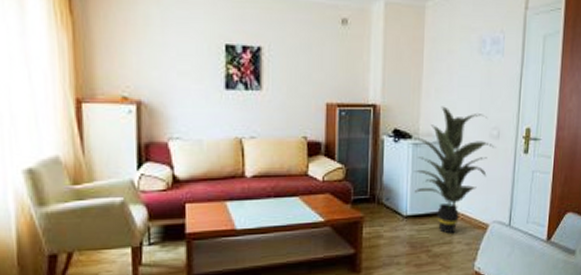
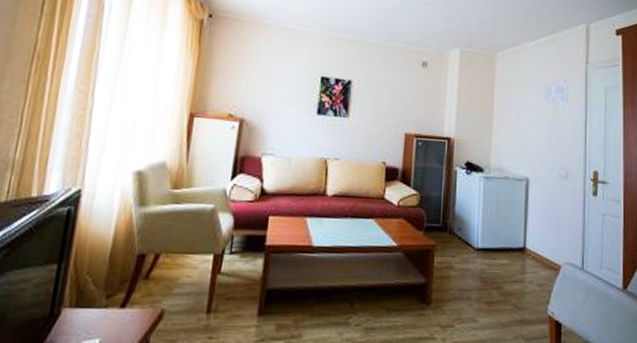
indoor plant: present [414,106,496,234] -> none [485,144,565,272]

